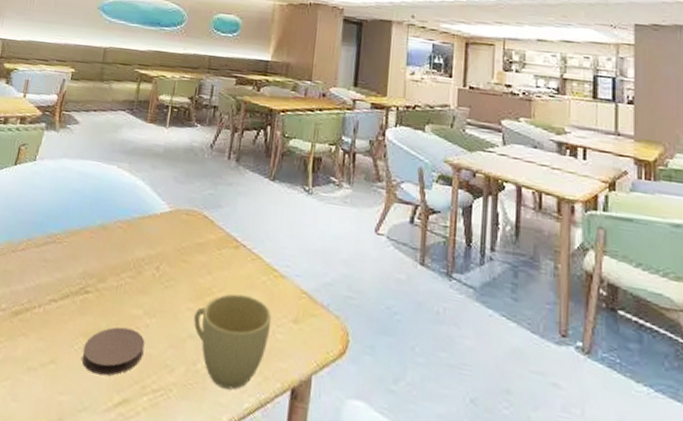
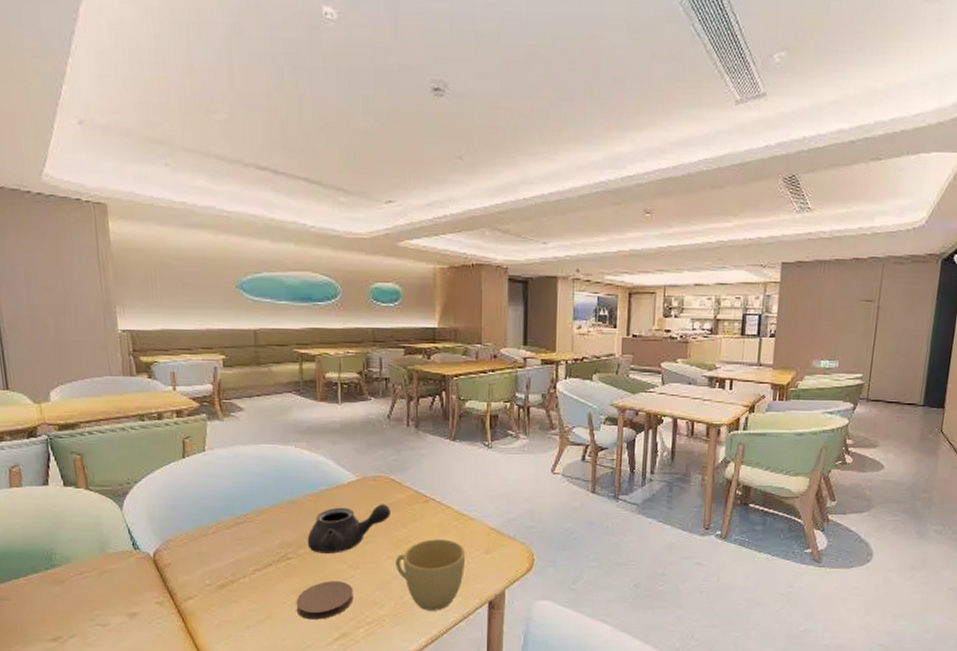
teapot: none [108,239,199,295] -> present [307,504,391,554]

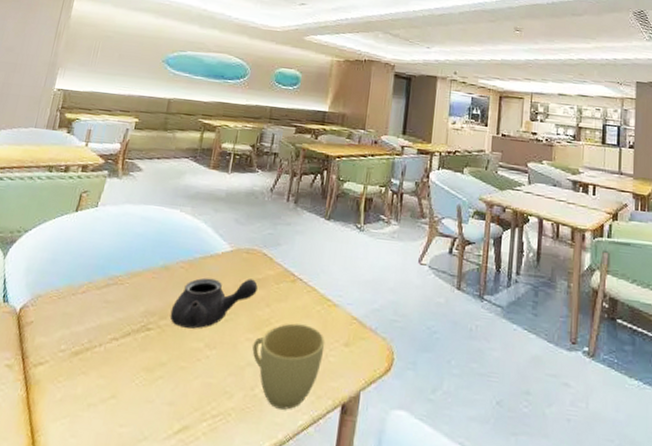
coaster: present [296,581,354,620] -> none [142,359,206,406]

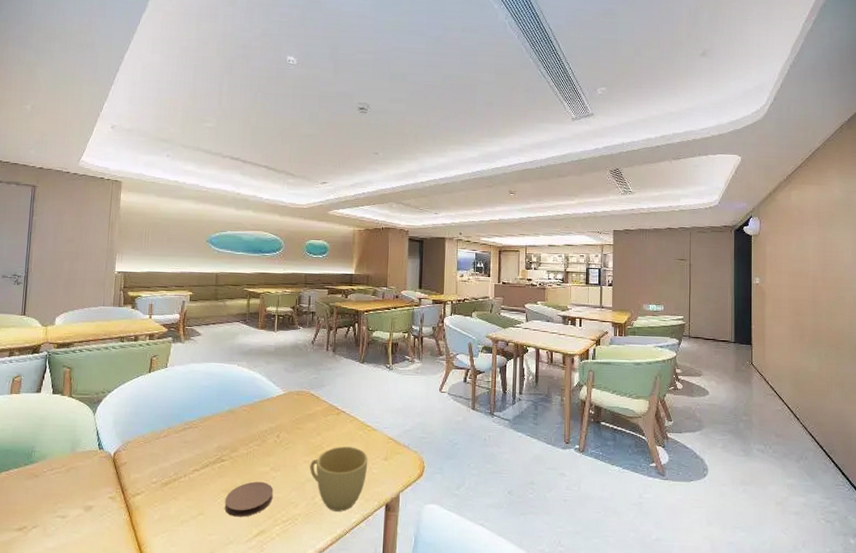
coaster: none [142,359,206,406] -> present [224,481,273,517]
teapot: present [169,277,258,329] -> none [239,415,309,457]

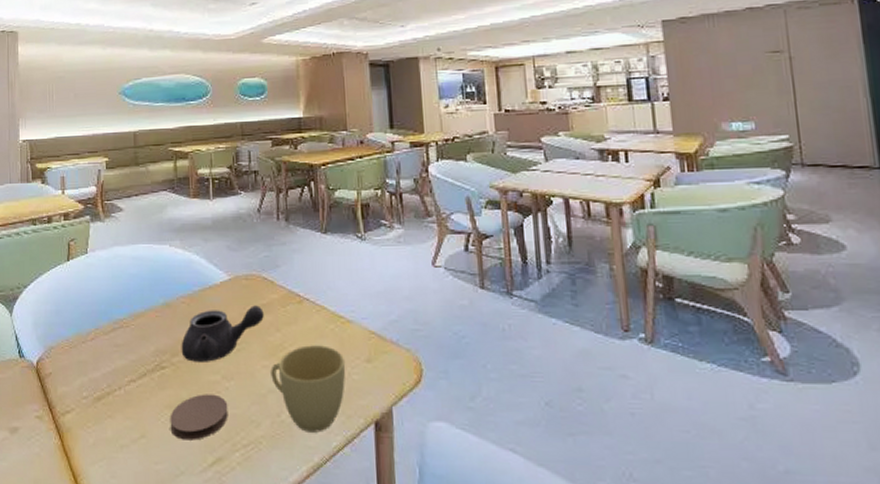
teapot: none [239,415,309,457] -> present [181,305,264,362]

